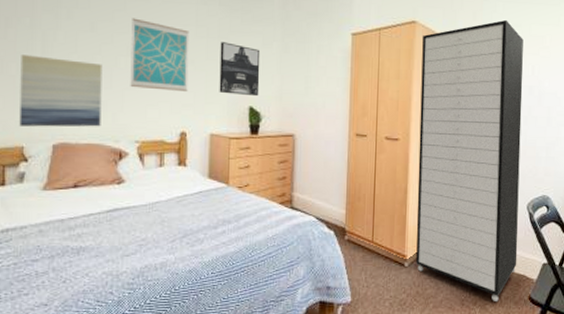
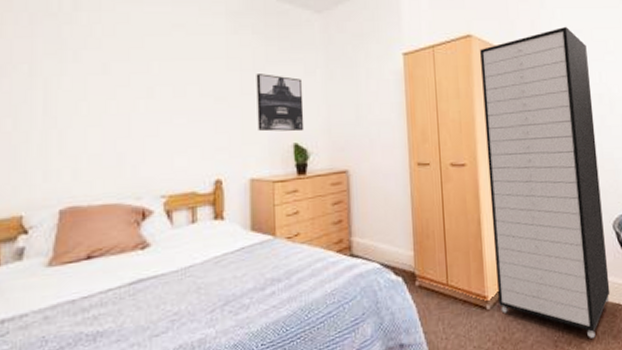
wall art: present [19,55,103,127] -> none [17,107,119,192]
wall art: present [130,18,190,91] -> none [151,55,221,134]

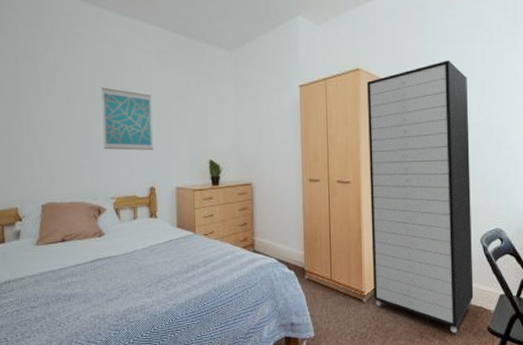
wall art: none [151,55,221,134] -> present [101,87,154,151]
wall art: present [256,74,305,132] -> none [180,103,218,151]

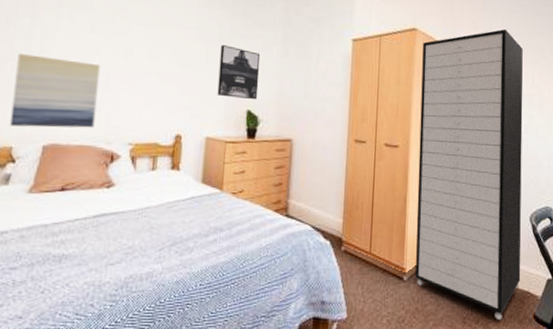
wall art: none [10,127,81,190] -> present [10,54,100,128]
wall art: present [101,87,154,151] -> none [127,20,190,93]
wall art: none [180,103,218,151] -> present [217,45,261,100]

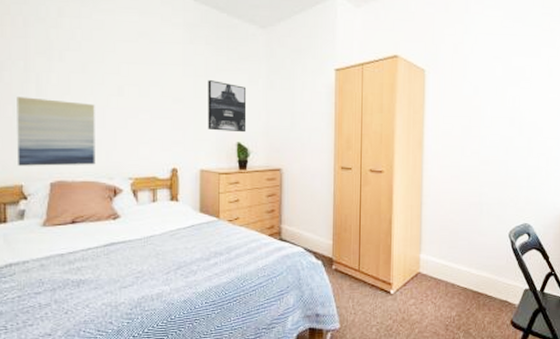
storage cabinet: present [415,29,523,320] -> none [401,52,504,326]

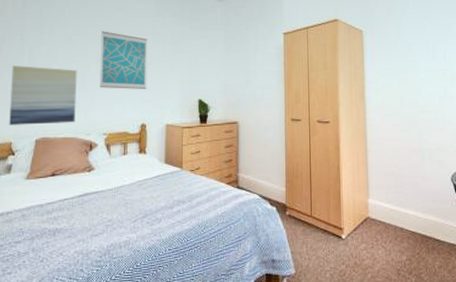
wall art: none [121,59,178,129] -> present [99,31,148,89]
wall art: present [208,80,247,133] -> none [173,46,207,91]

